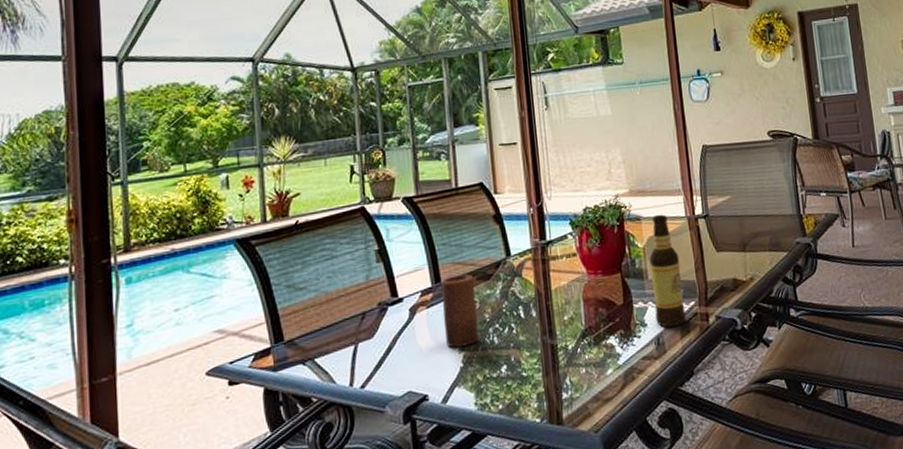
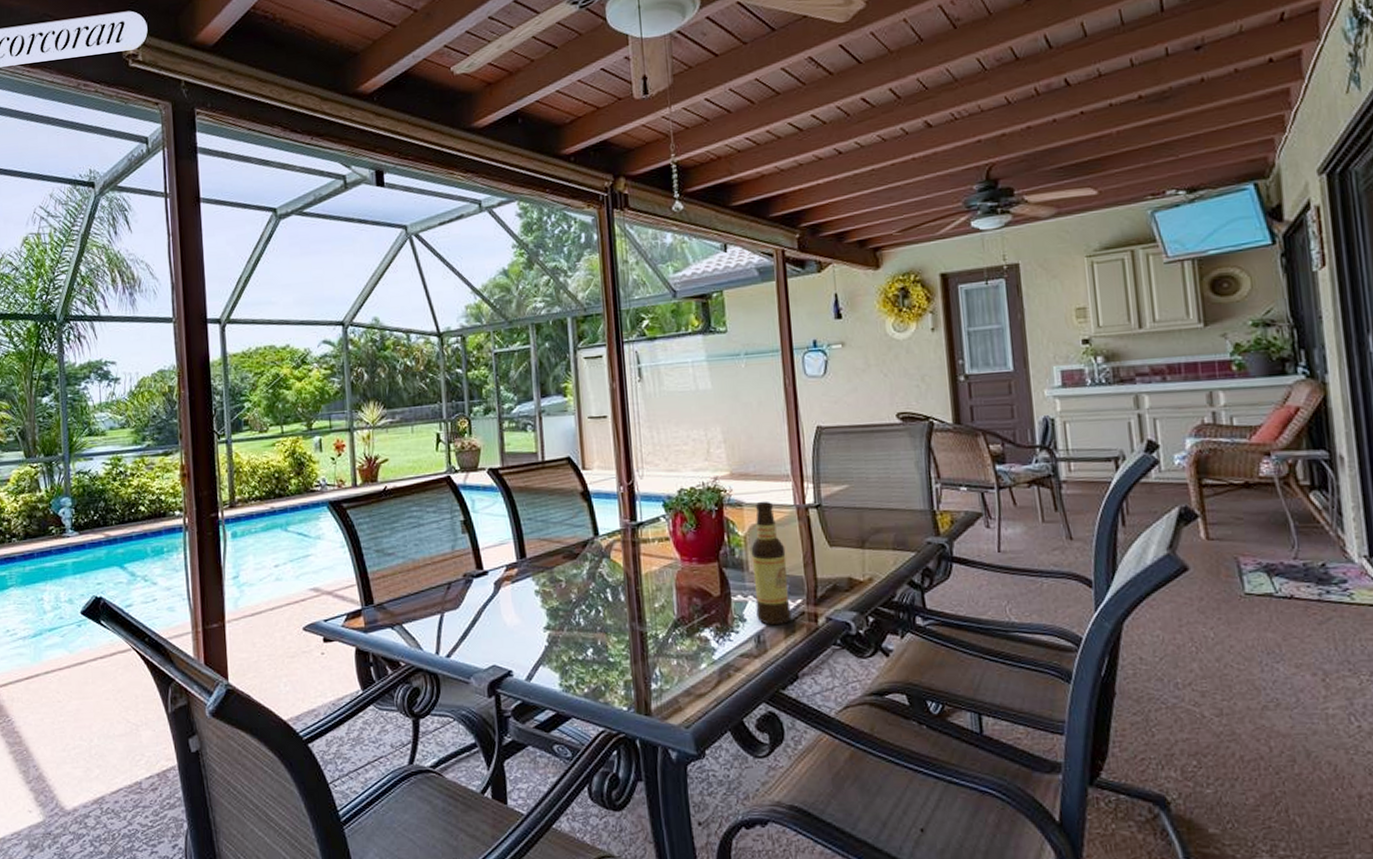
candle: present [441,274,479,348] -> none [526,551,565,626]

